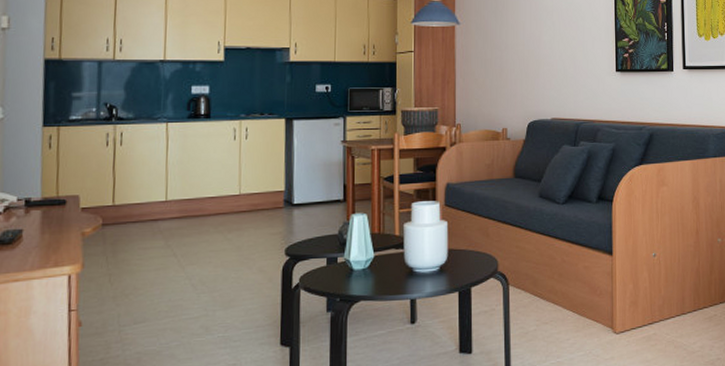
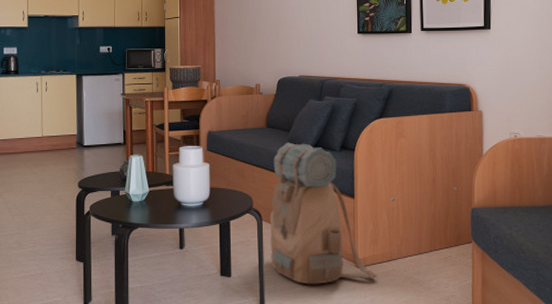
backpack: none [517,194,638,357] -> present [269,142,378,285]

